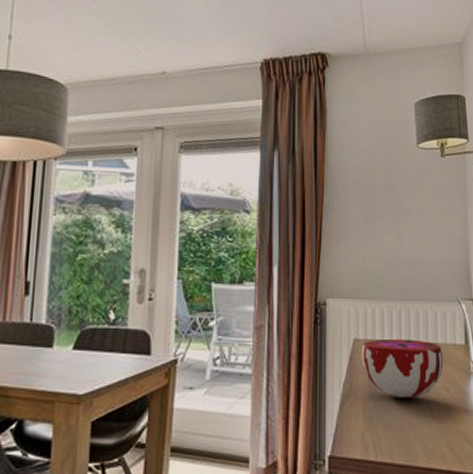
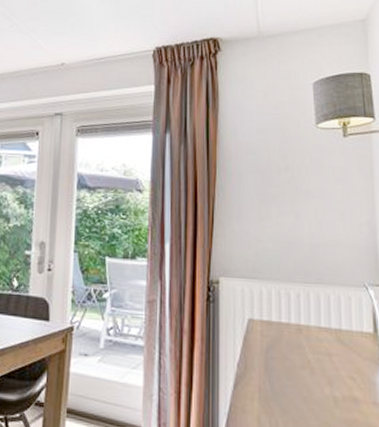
decorative bowl: present [362,339,443,398] -> none [257,321,349,384]

